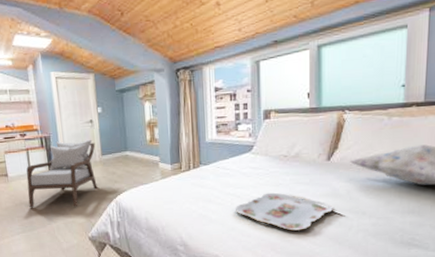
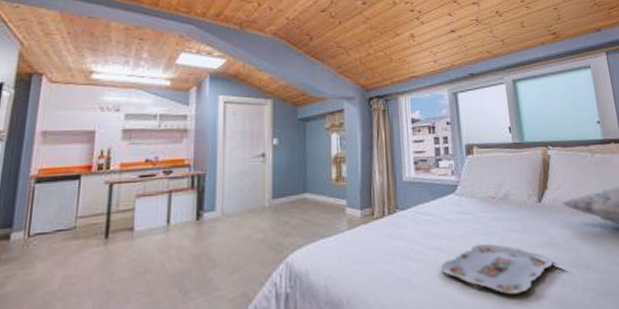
armchair: present [26,139,97,208] -> none [157,178,265,279]

